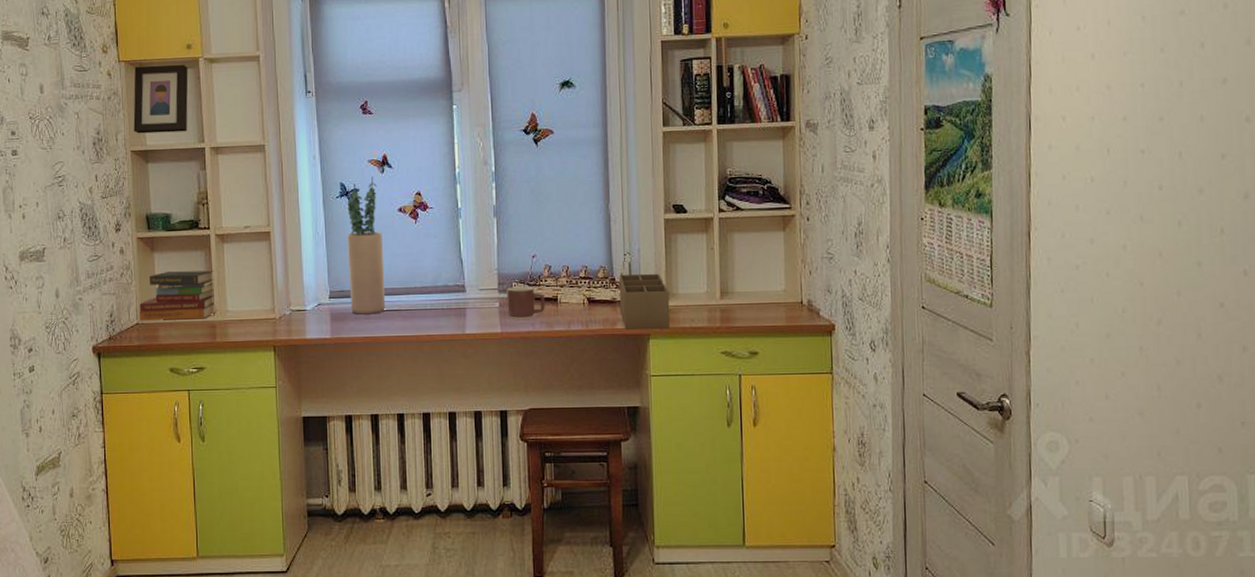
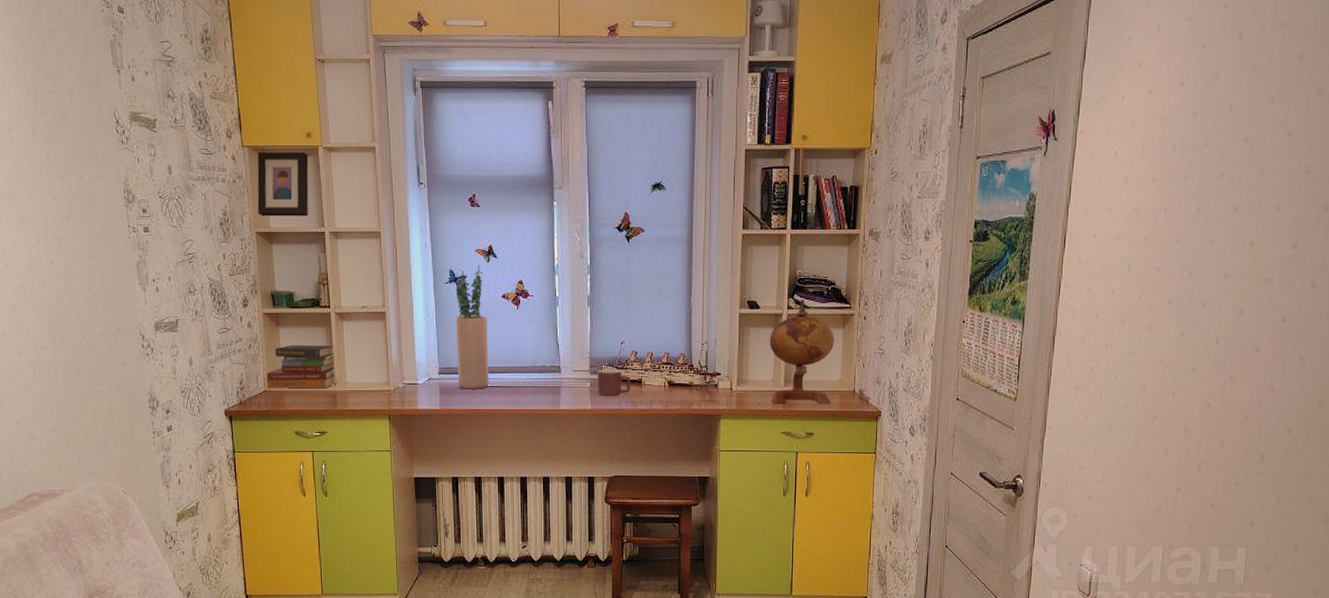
desk organizer: present [619,273,671,331] -> none [697,361,740,411]
globe: none [700,200,776,320] -> present [769,298,834,405]

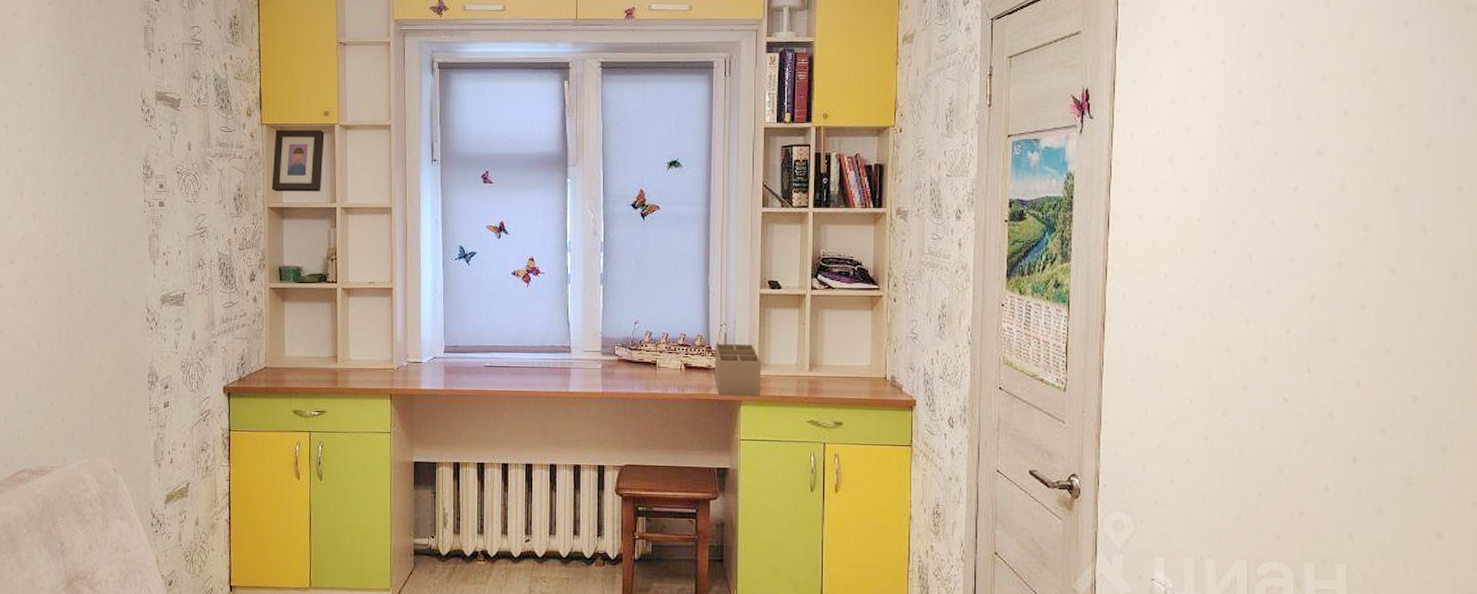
books: present [267,344,339,389] -> none [268,320,341,366]
vase: present [455,264,489,389] -> none [463,241,497,369]
mug: present [597,369,631,399] -> none [609,350,645,382]
desk organizer: none [697,361,740,411] -> present [715,343,761,397]
globe: present [769,298,834,405] -> none [792,279,862,392]

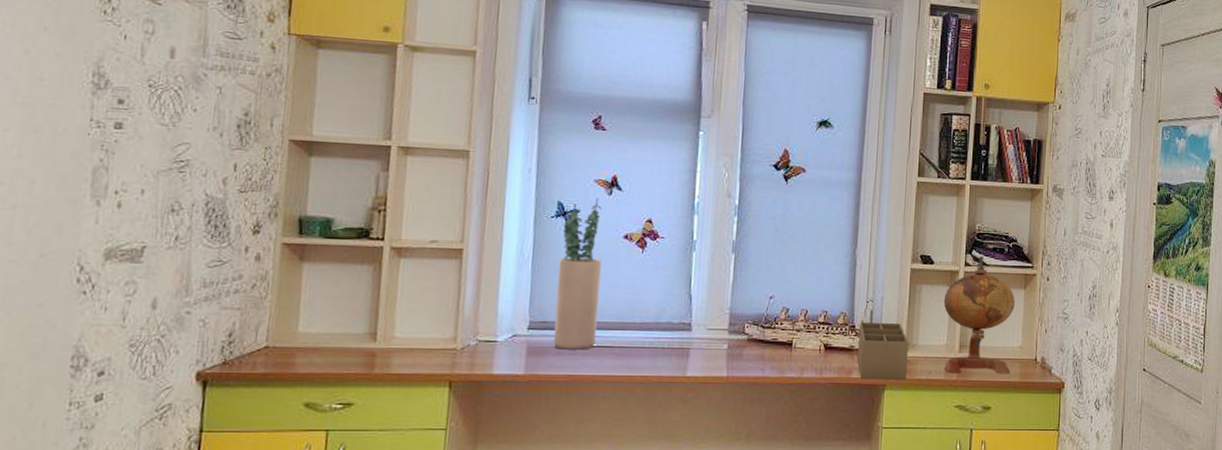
picture frame: present [272,129,325,192] -> none [297,42,382,125]
vase: none [463,241,497,369] -> present [553,197,602,350]
globe: none [792,279,862,392] -> present [943,255,1015,374]

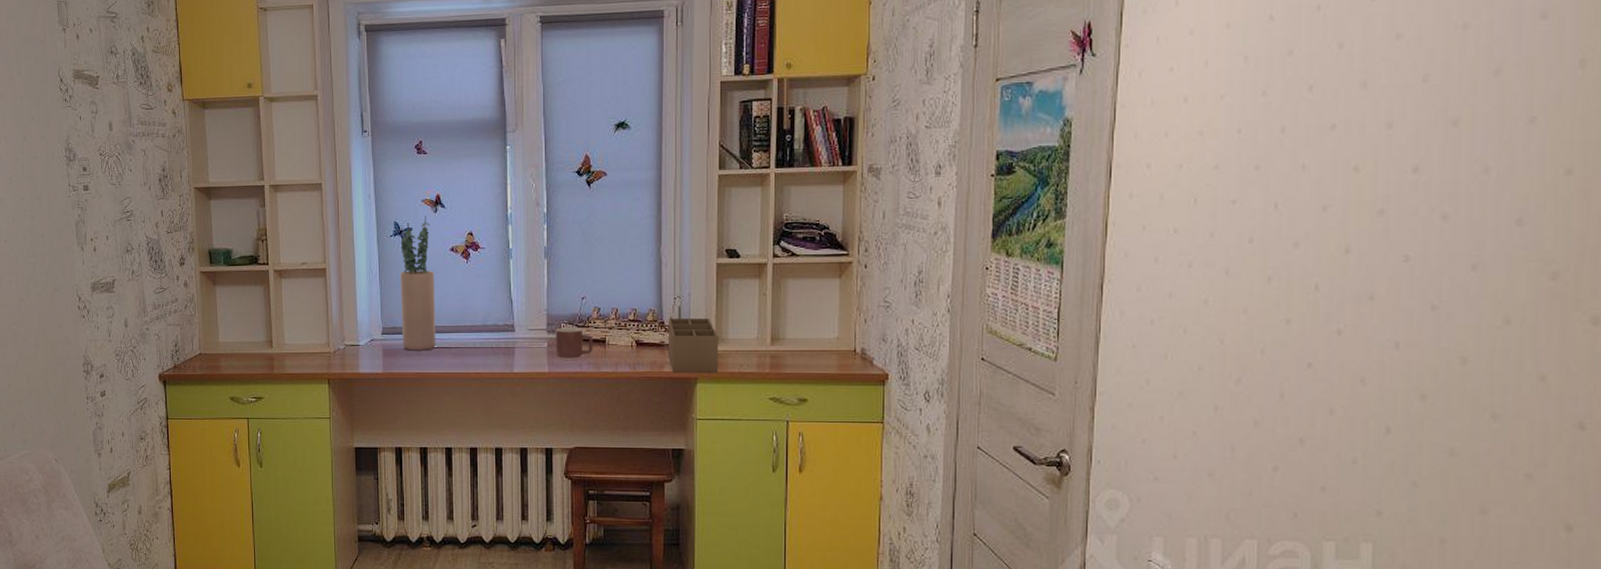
mug: none [736,328,779,365] -> present [555,327,593,361]
globe: present [943,255,1015,374] -> none [752,245,829,366]

